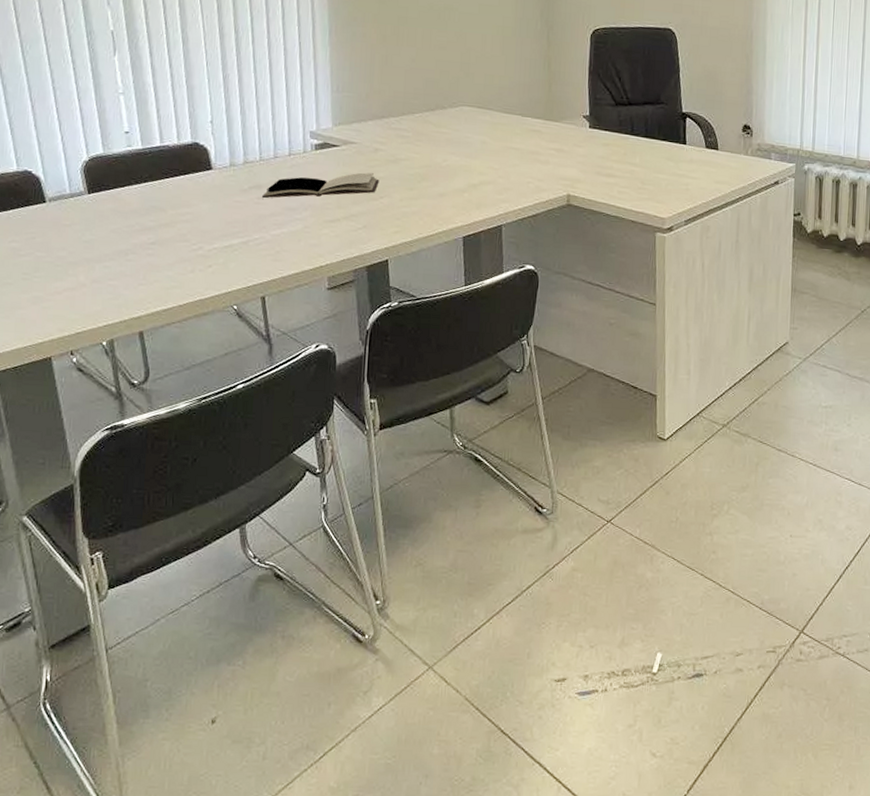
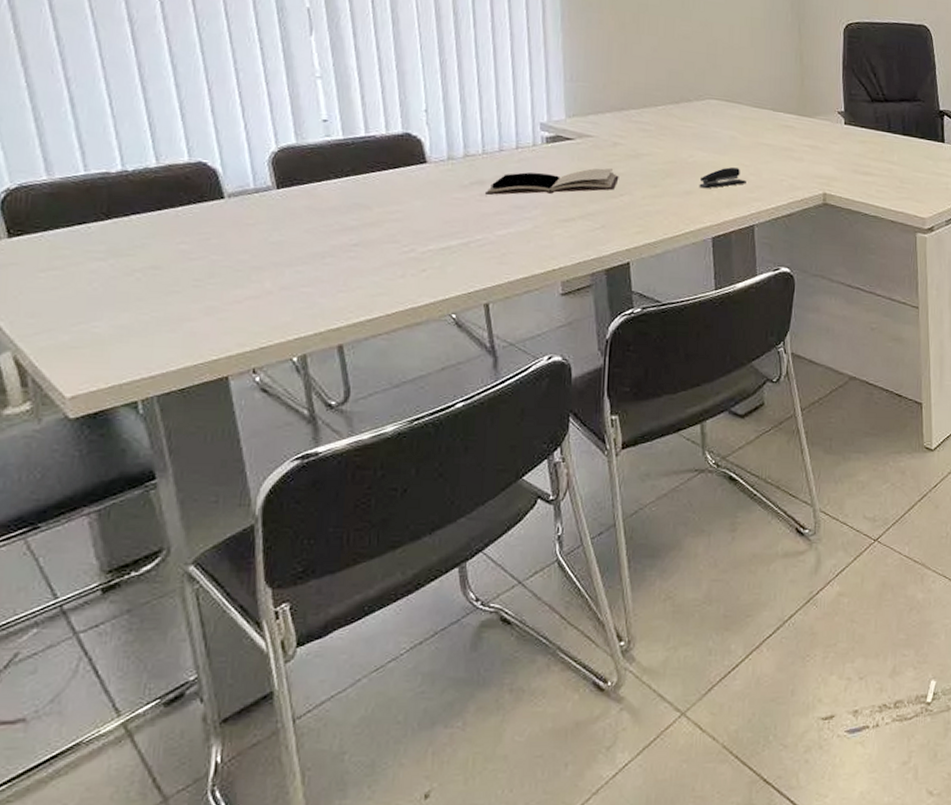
stapler: none [452,170,495,191] -> present [699,167,746,189]

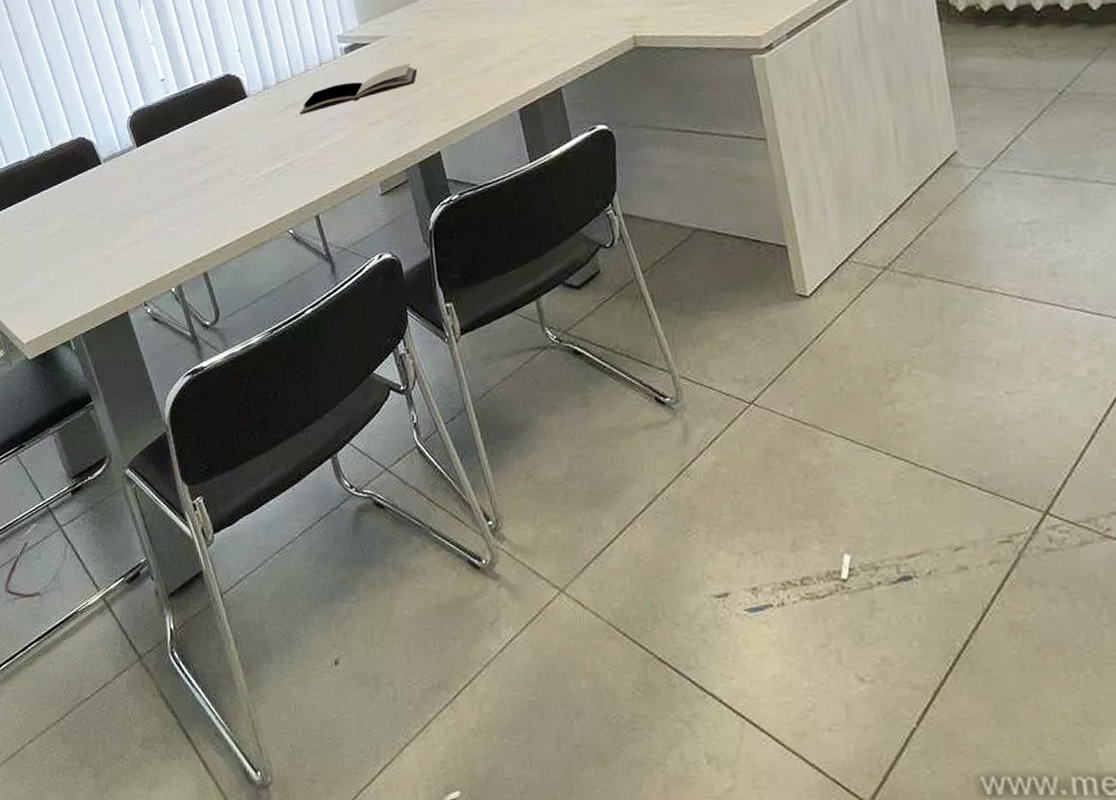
stapler: present [699,167,746,189] -> none [497,32,546,62]

